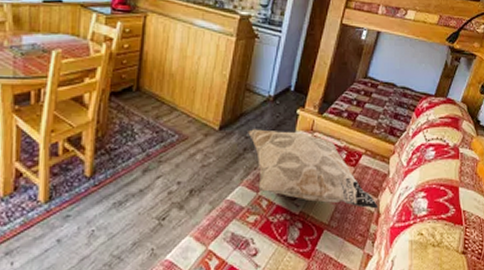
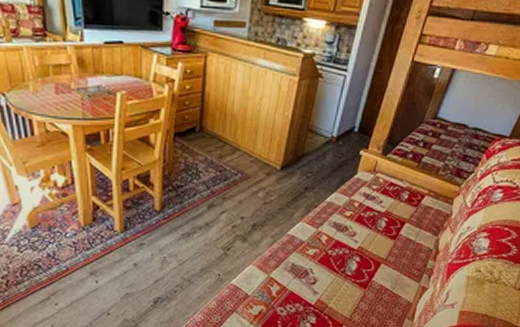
decorative pillow: present [248,129,378,209] -> none [309,169,438,247]

